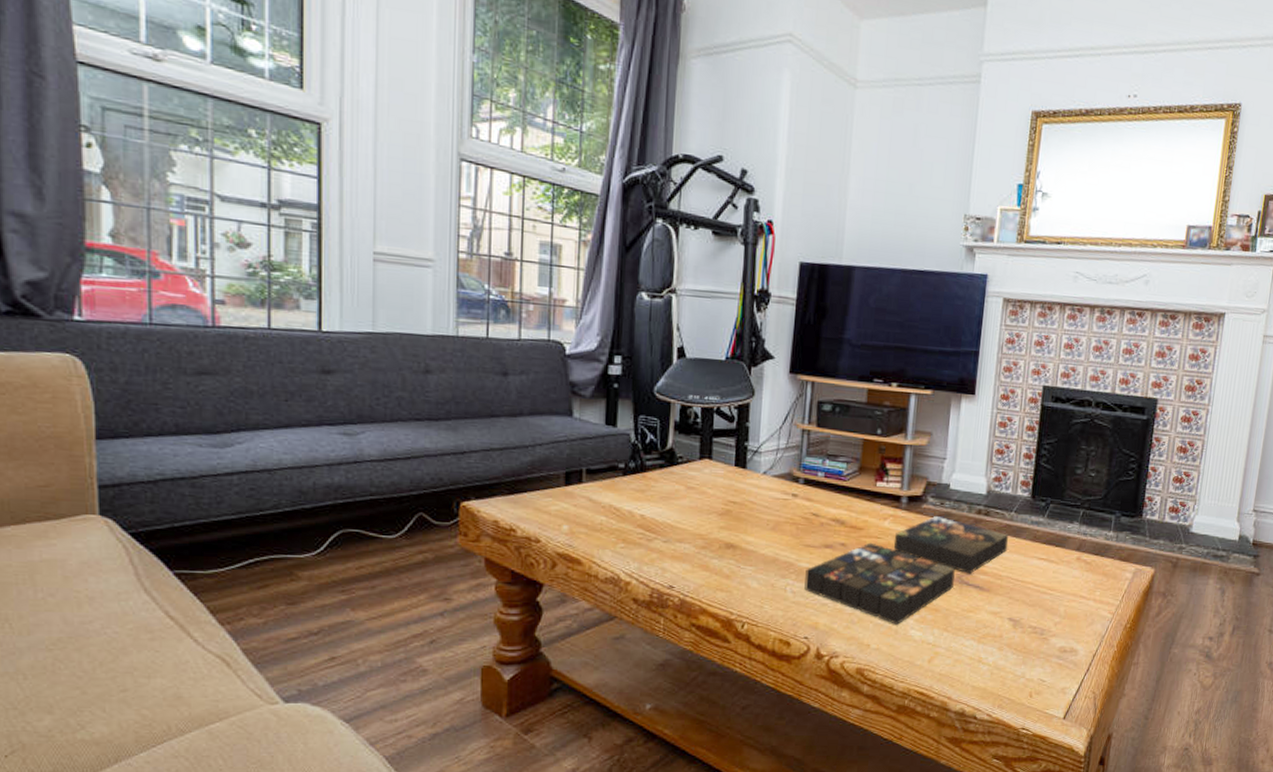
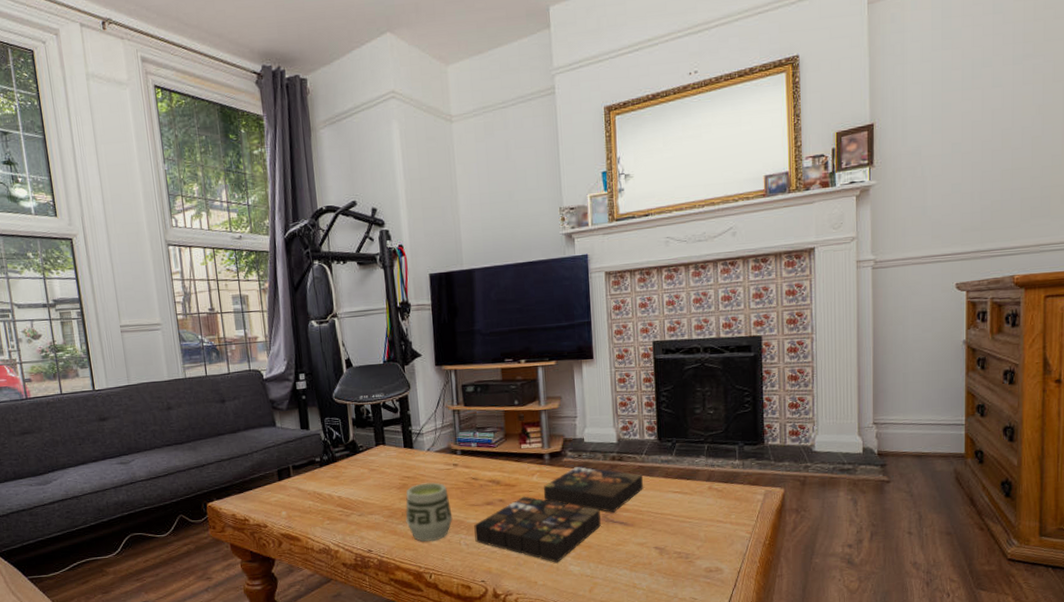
cup: none [722,512,782,583] -> present [405,482,453,542]

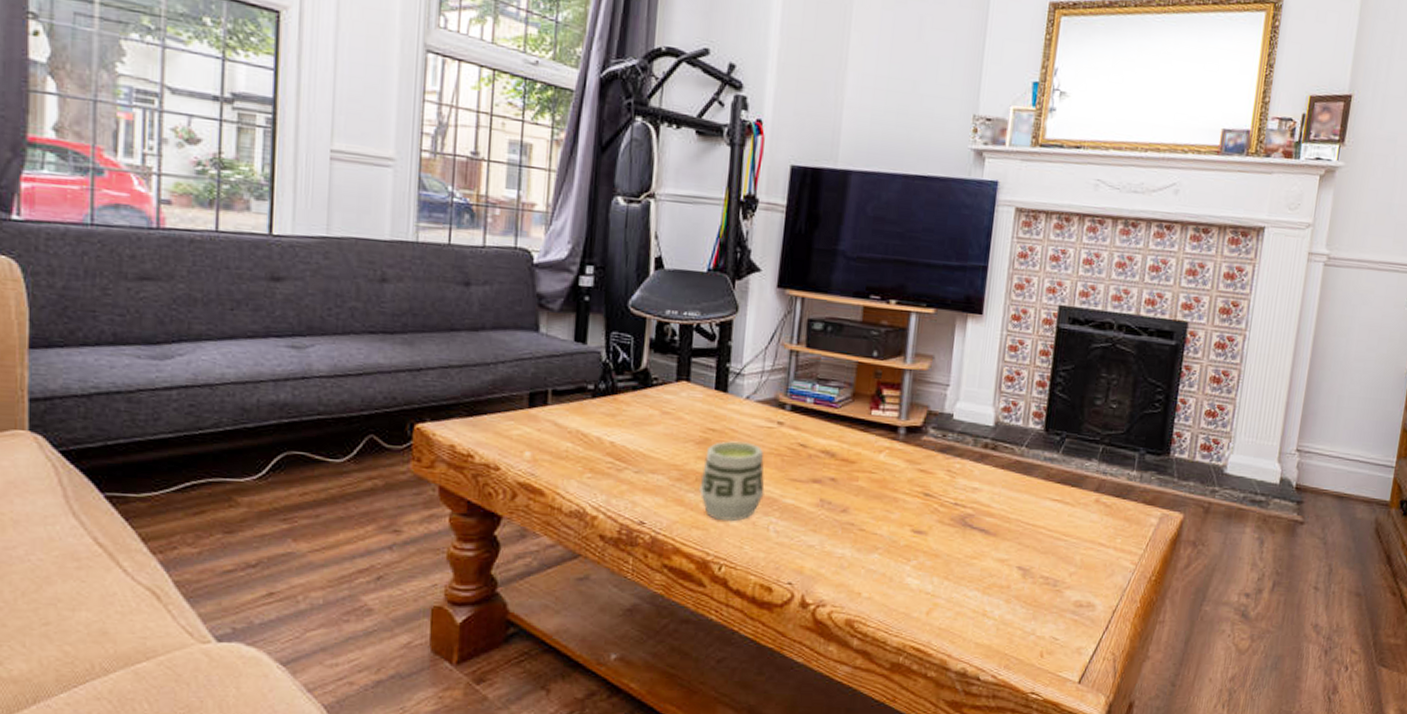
board game: present [474,466,643,563] -> none [789,448,1018,571]

